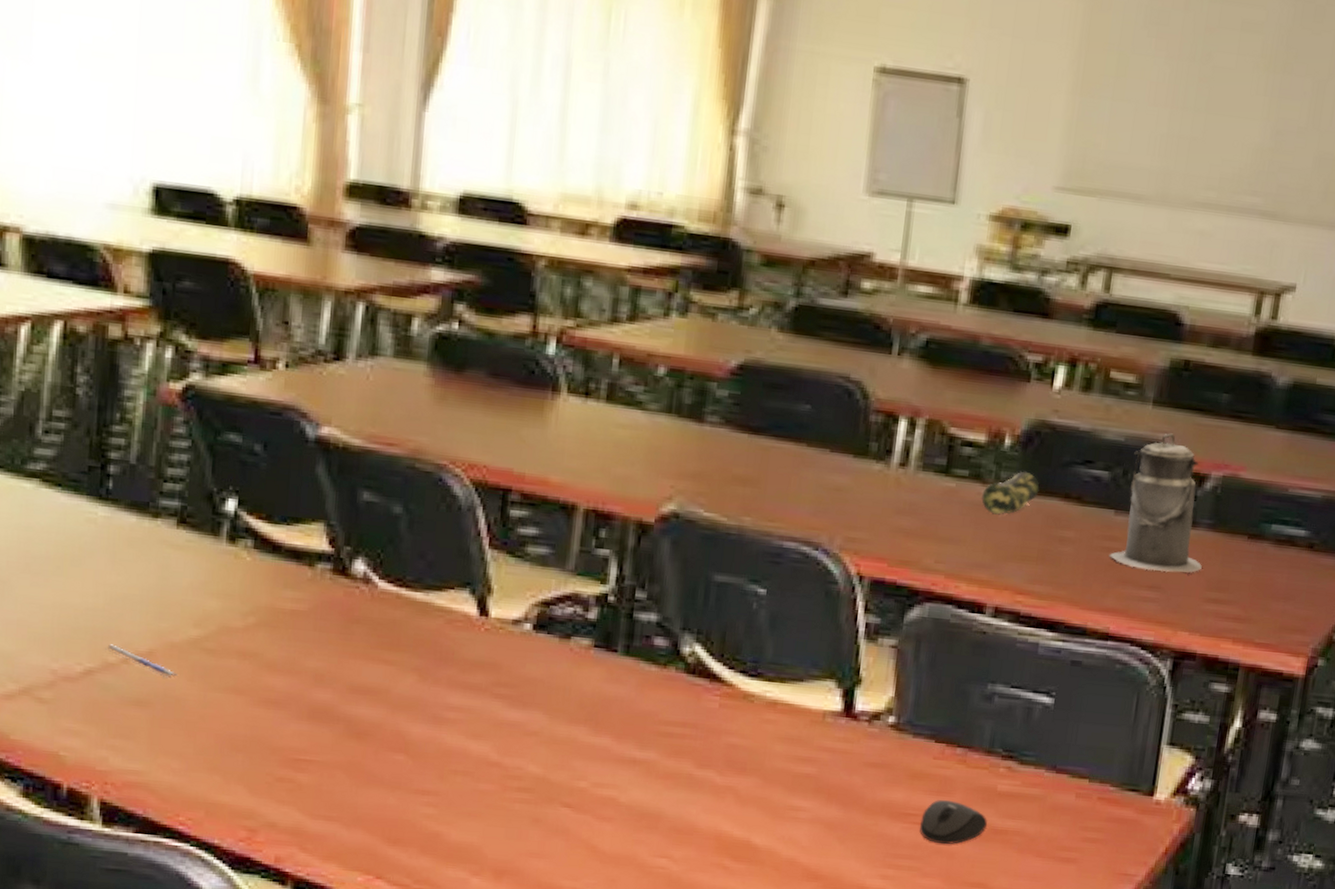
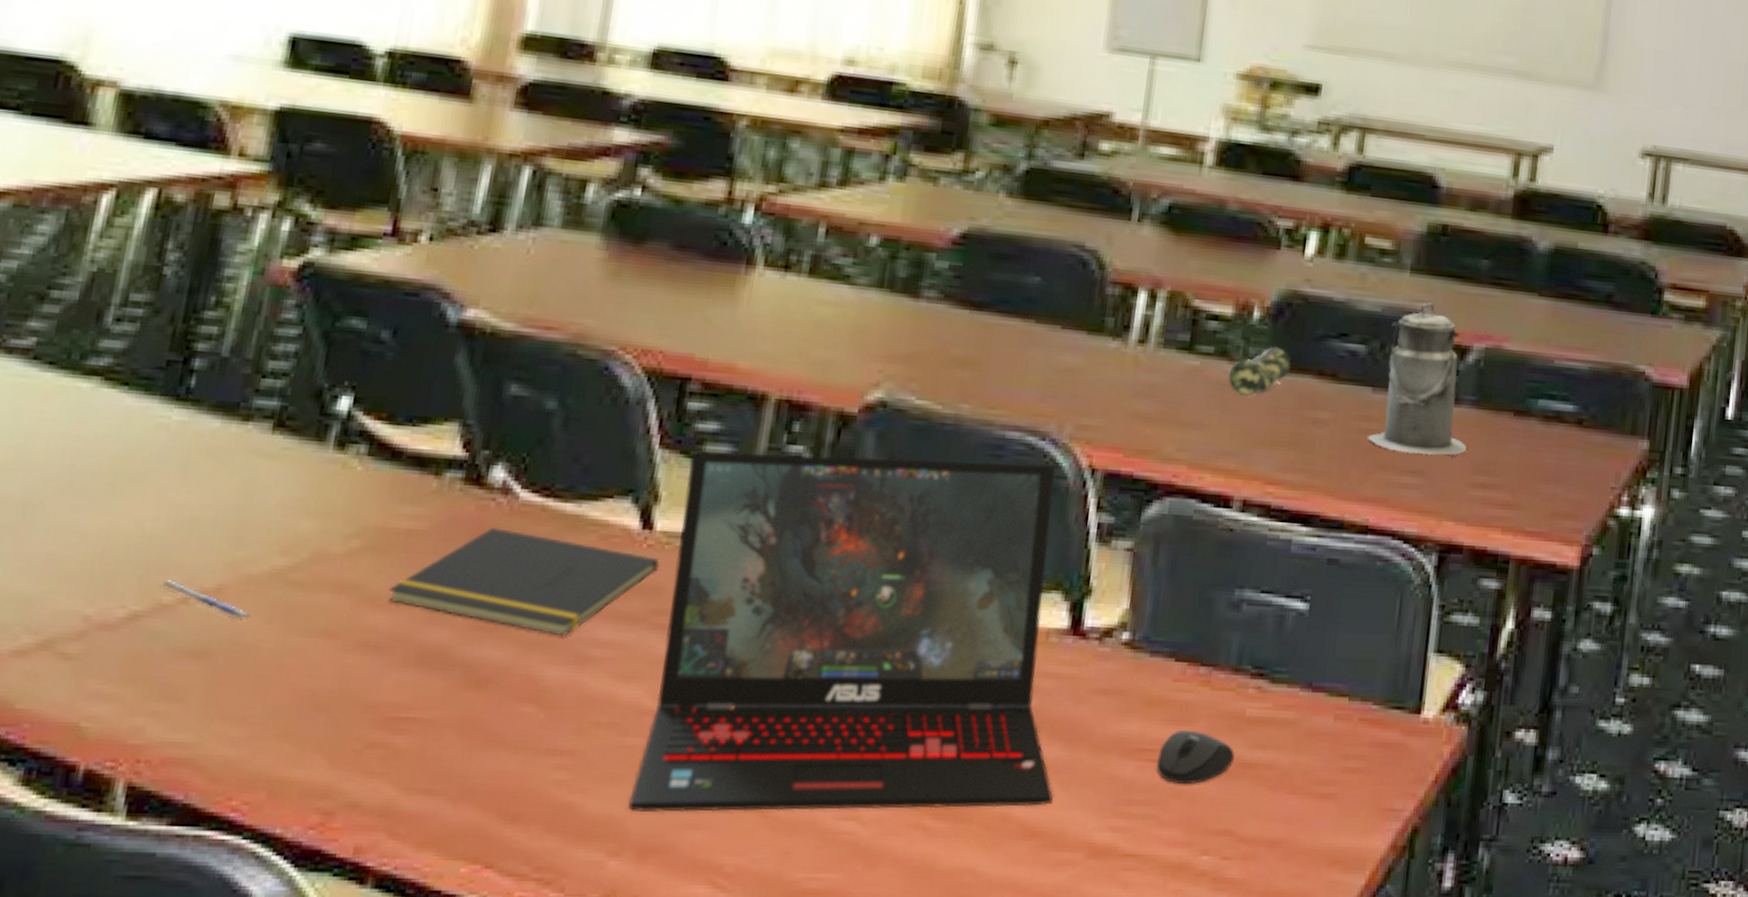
notepad: none [281,611,497,701] -> present [388,528,660,637]
laptop: none [484,551,832,856] -> present [628,450,1056,813]

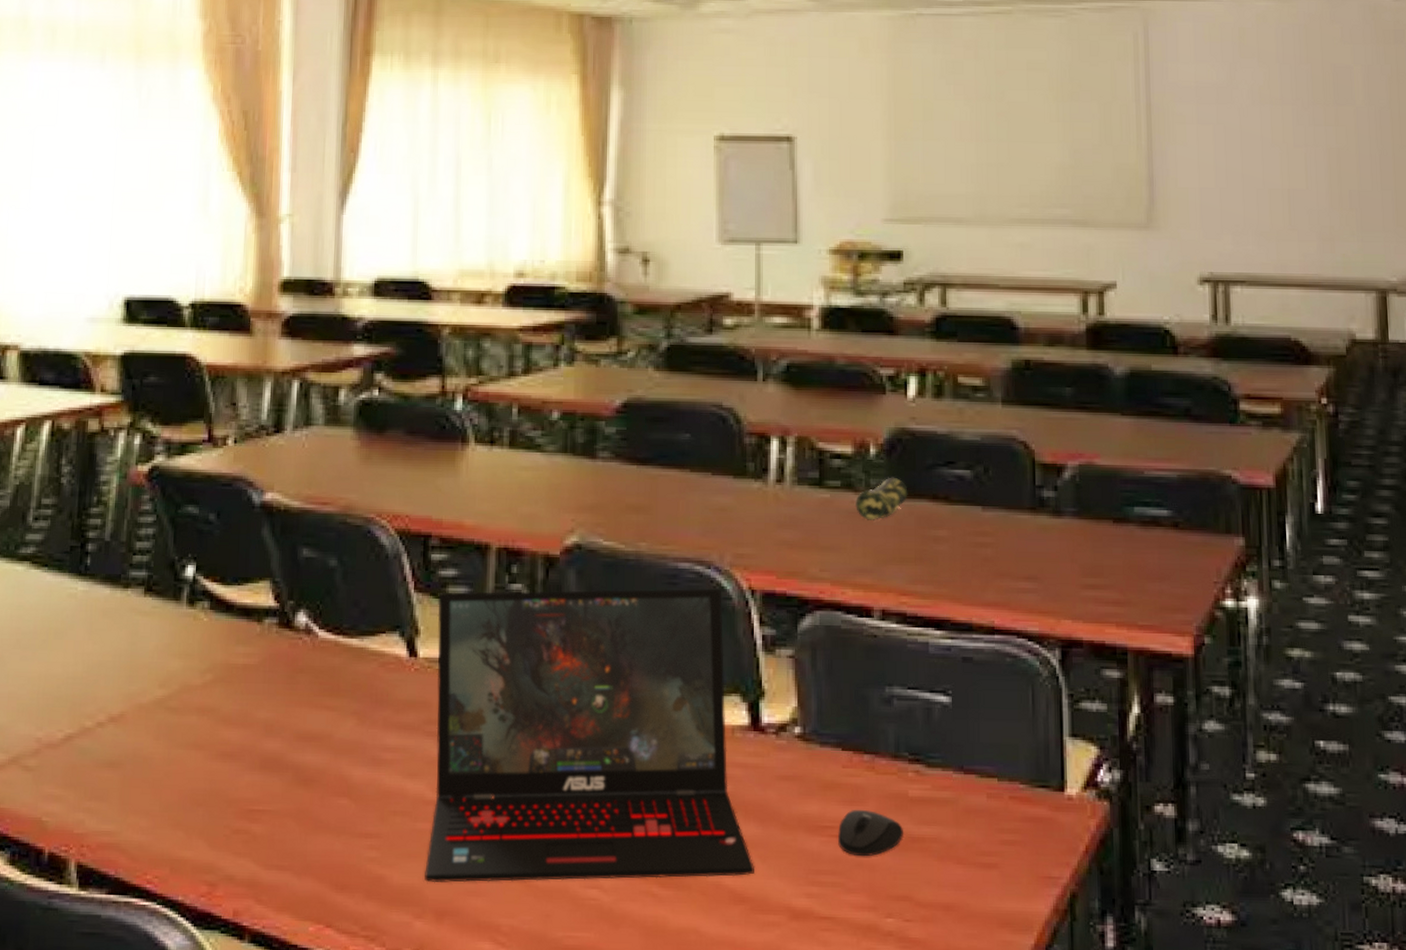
pen: present [160,580,252,621] -> none [83,709,146,739]
notepad: present [388,528,660,637] -> none [235,660,426,744]
canister: present [1367,302,1467,456] -> none [983,429,1074,562]

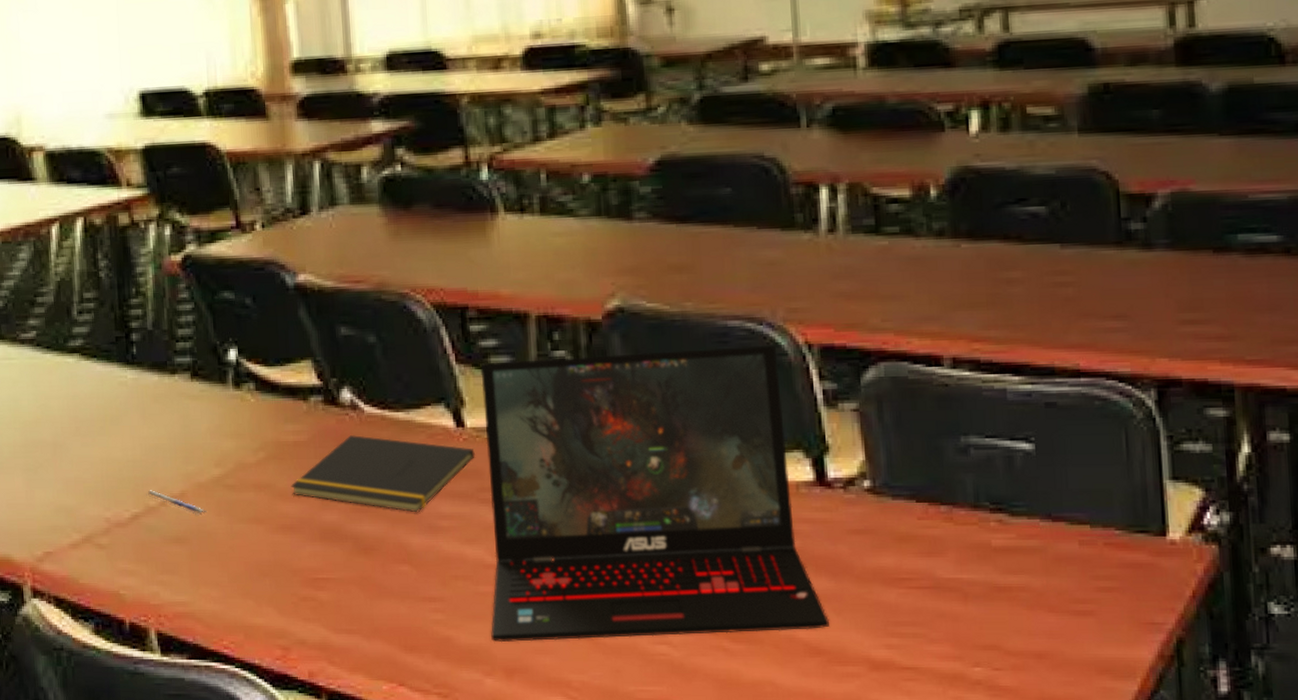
pen: none [83,709,146,739] -> present [146,490,207,516]
notepad: none [235,660,426,744] -> present [290,435,476,513]
mouse: present [838,809,904,857] -> none [916,560,989,607]
pencil case: present [856,477,908,520] -> none [917,219,976,266]

